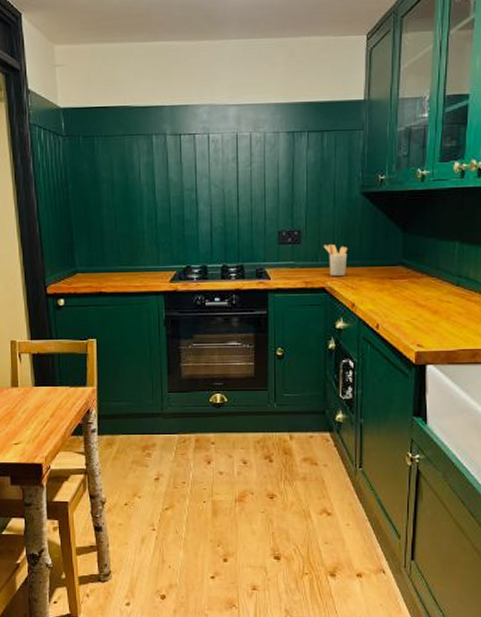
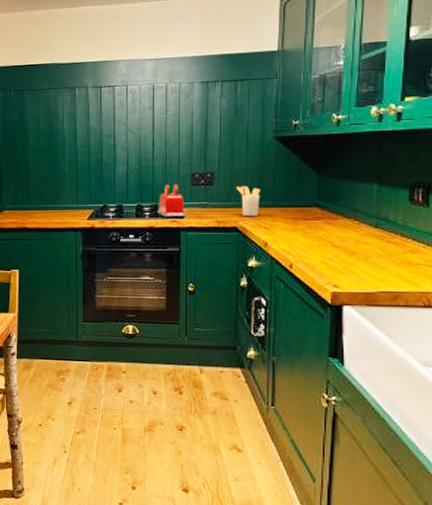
toaster: none [244,242,273,279] -> present [157,184,186,218]

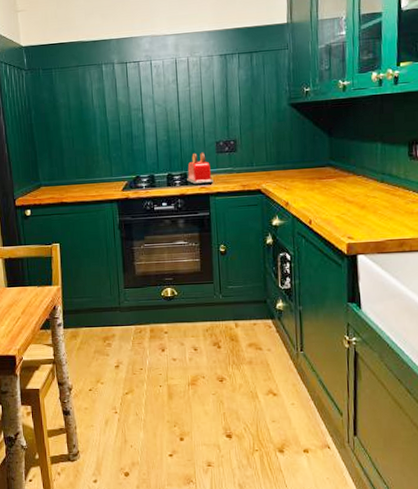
utensil holder: present [236,185,260,216] -> none [257,150,280,179]

